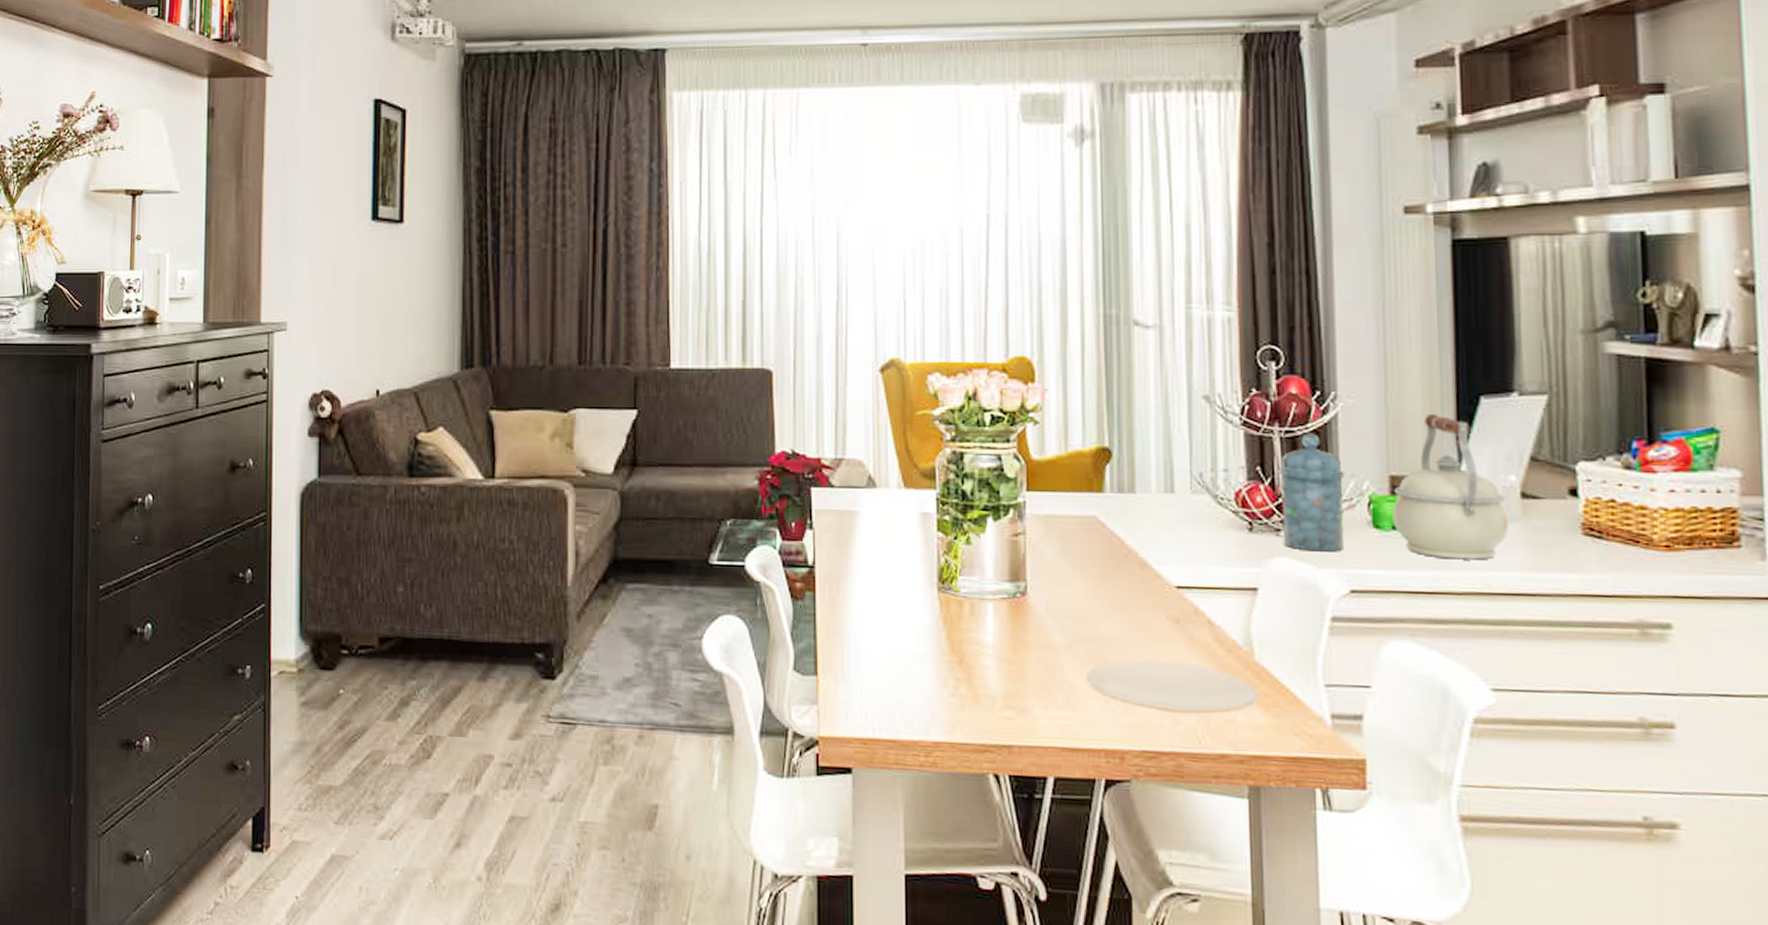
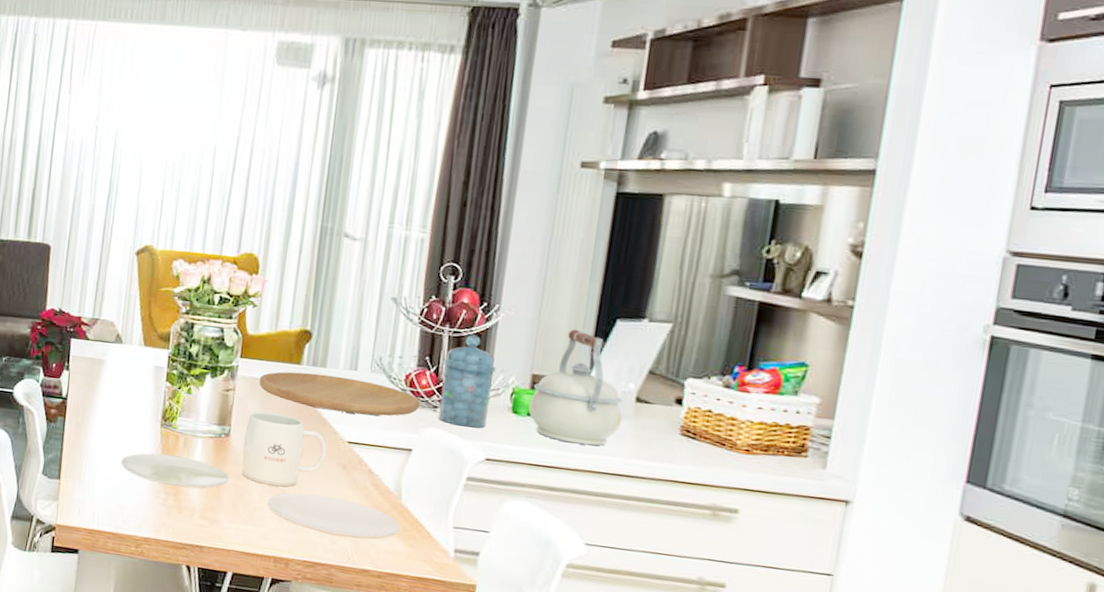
plate: none [893,627,1033,670] -> present [121,453,229,489]
mug: none [1045,558,1153,655] -> present [241,411,327,487]
cutting board: none [1054,501,1259,550] -> present [259,371,420,416]

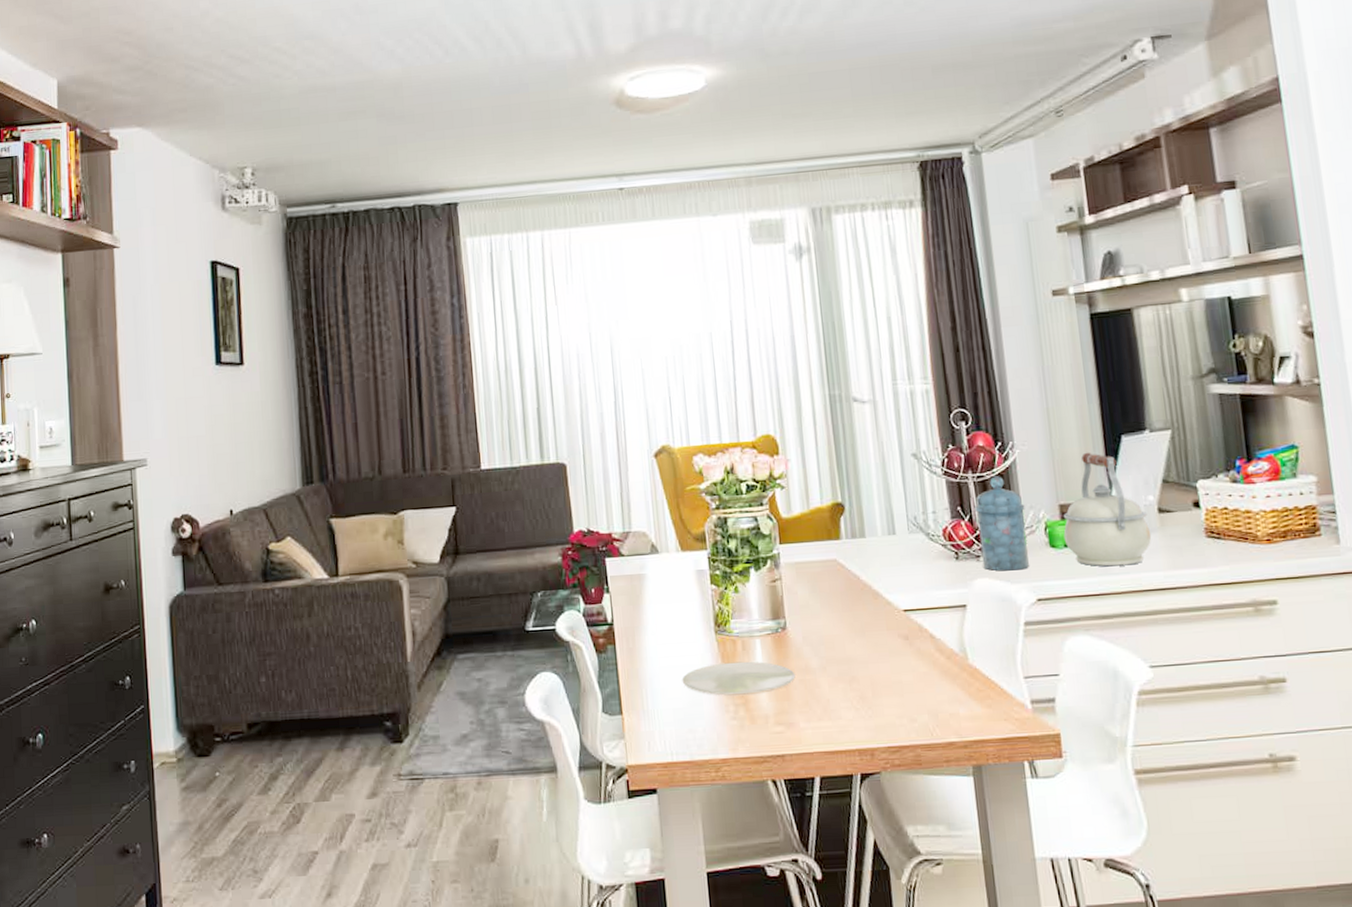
mug: present [241,411,327,487] -> none [800,594,886,674]
cutting board: present [259,371,420,416] -> none [803,543,963,581]
plate: present [266,493,401,540] -> none [838,671,975,713]

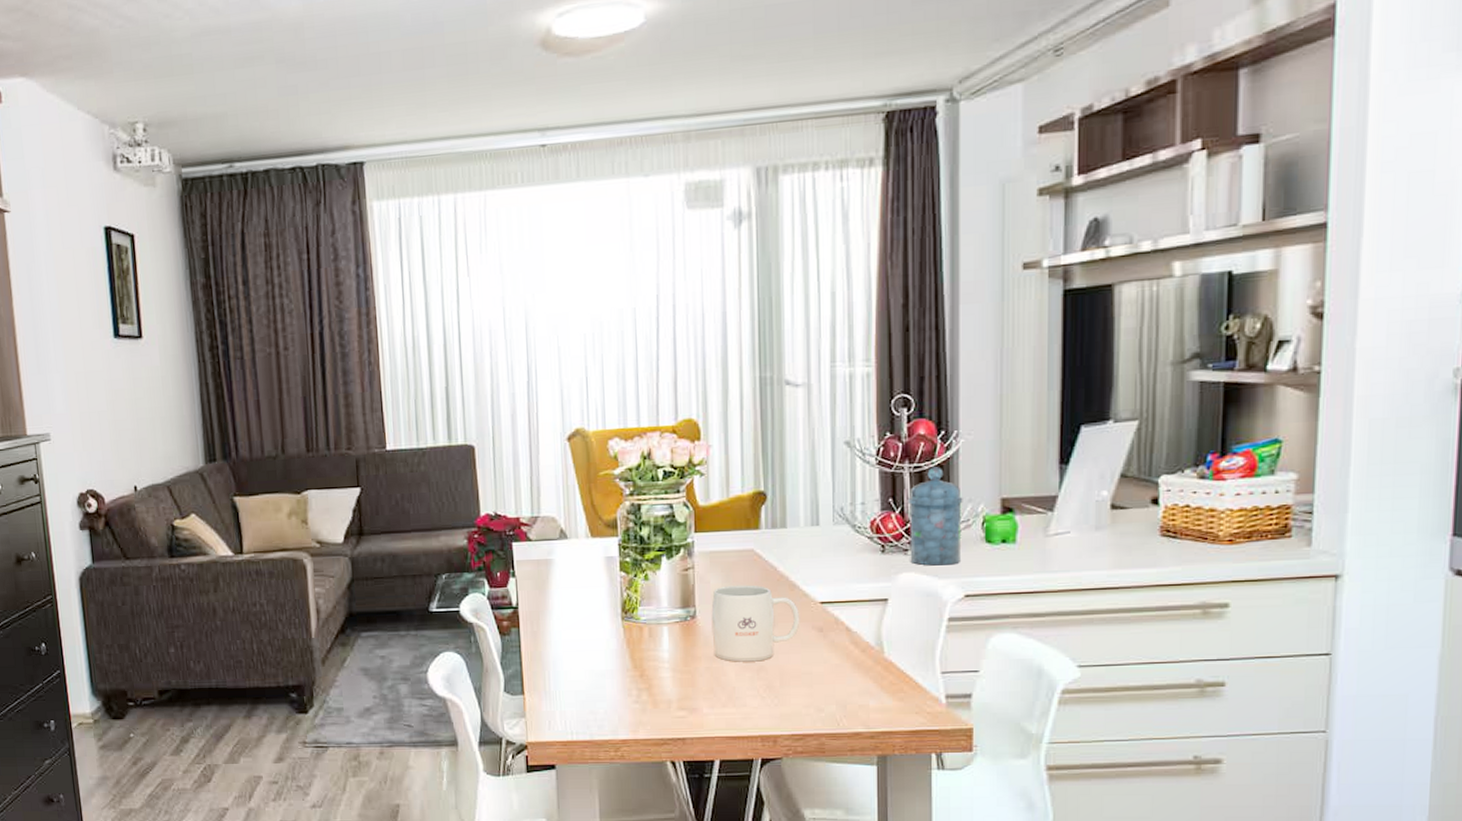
plate: present [682,661,796,697] -> none [585,648,702,681]
mug: none [800,594,886,674] -> present [711,585,800,662]
kettle: present [1063,452,1152,567] -> none [1002,443,1100,564]

